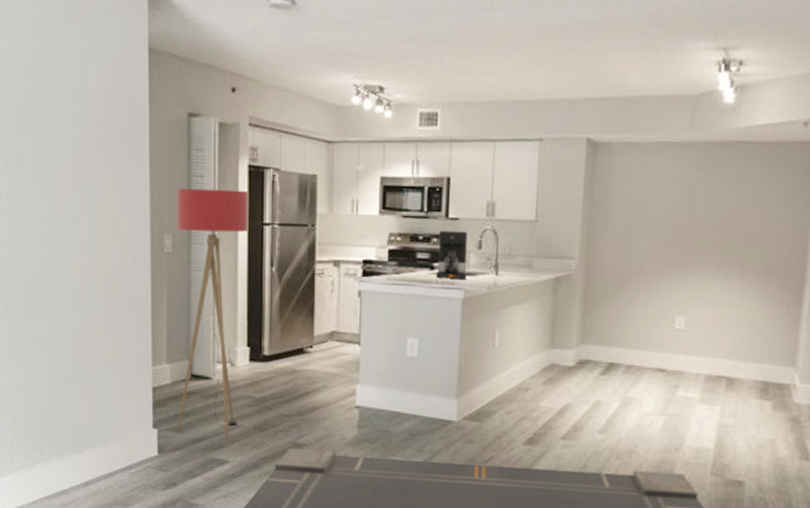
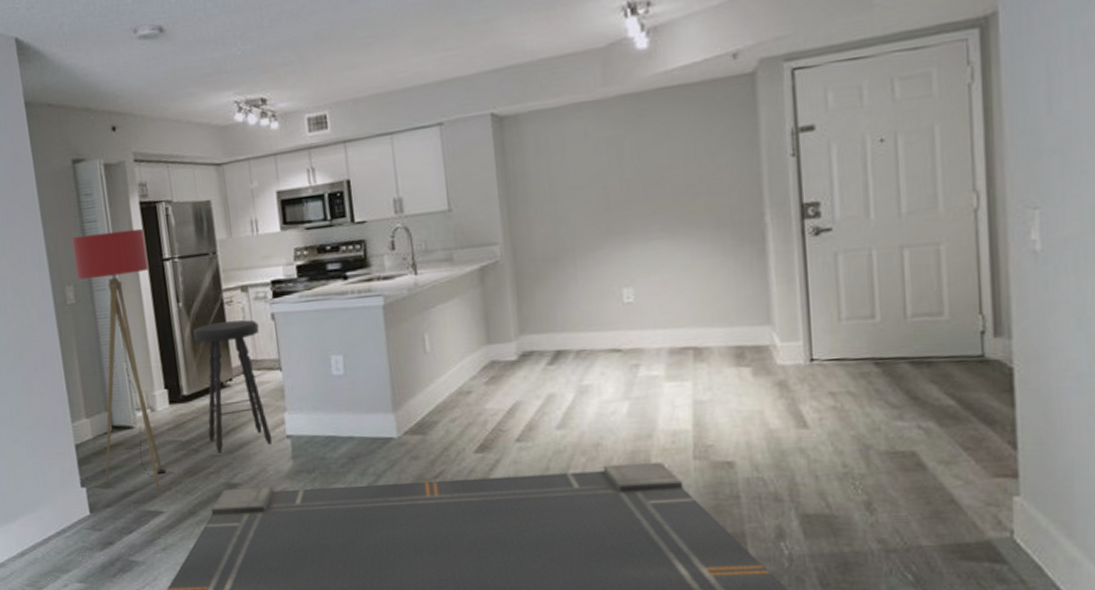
music stool: none [282,291,345,414] -> present [193,319,272,453]
coffee maker: present [436,230,468,280] -> none [346,234,384,289]

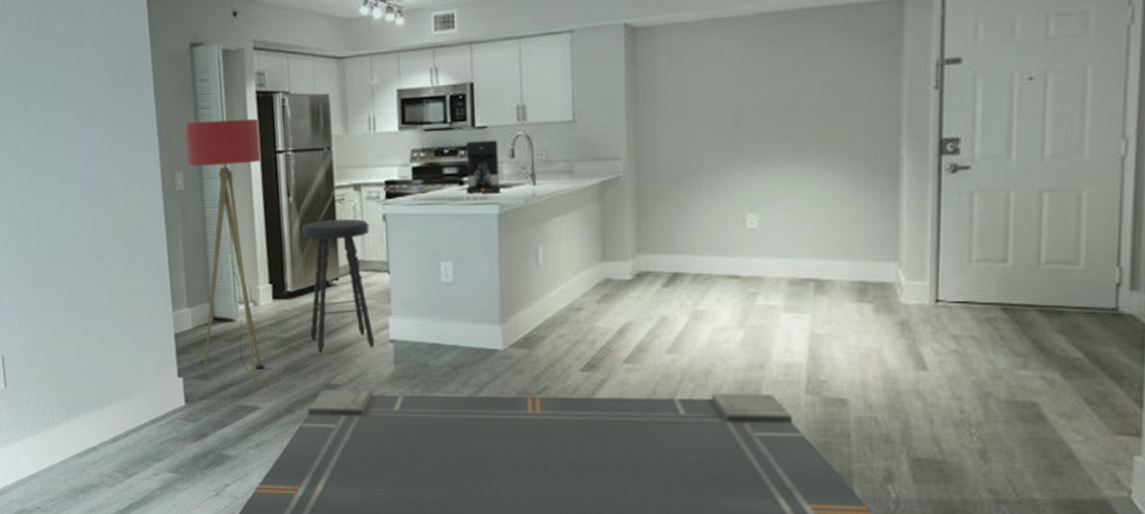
coffee maker: none [346,234,384,289] -> present [465,140,501,195]

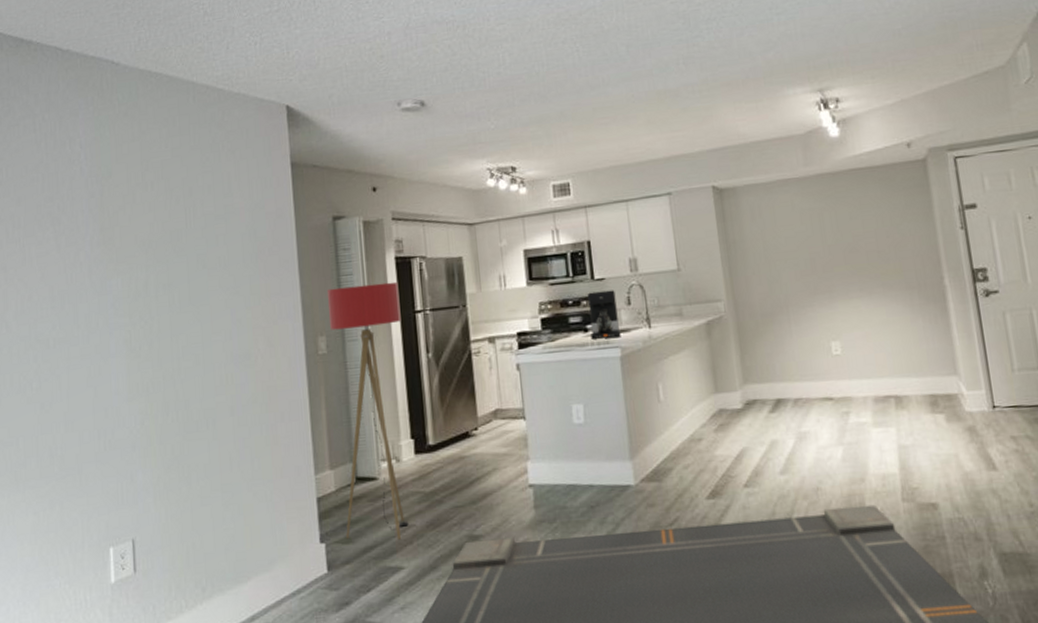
music stool: present [302,219,375,353] -> none [441,370,515,504]

